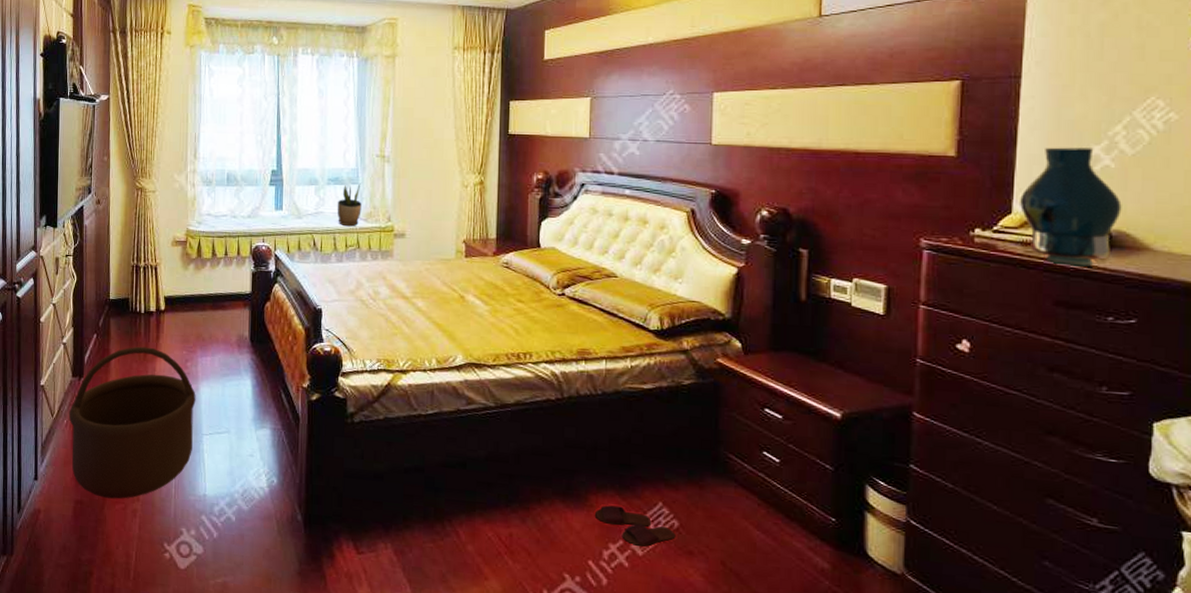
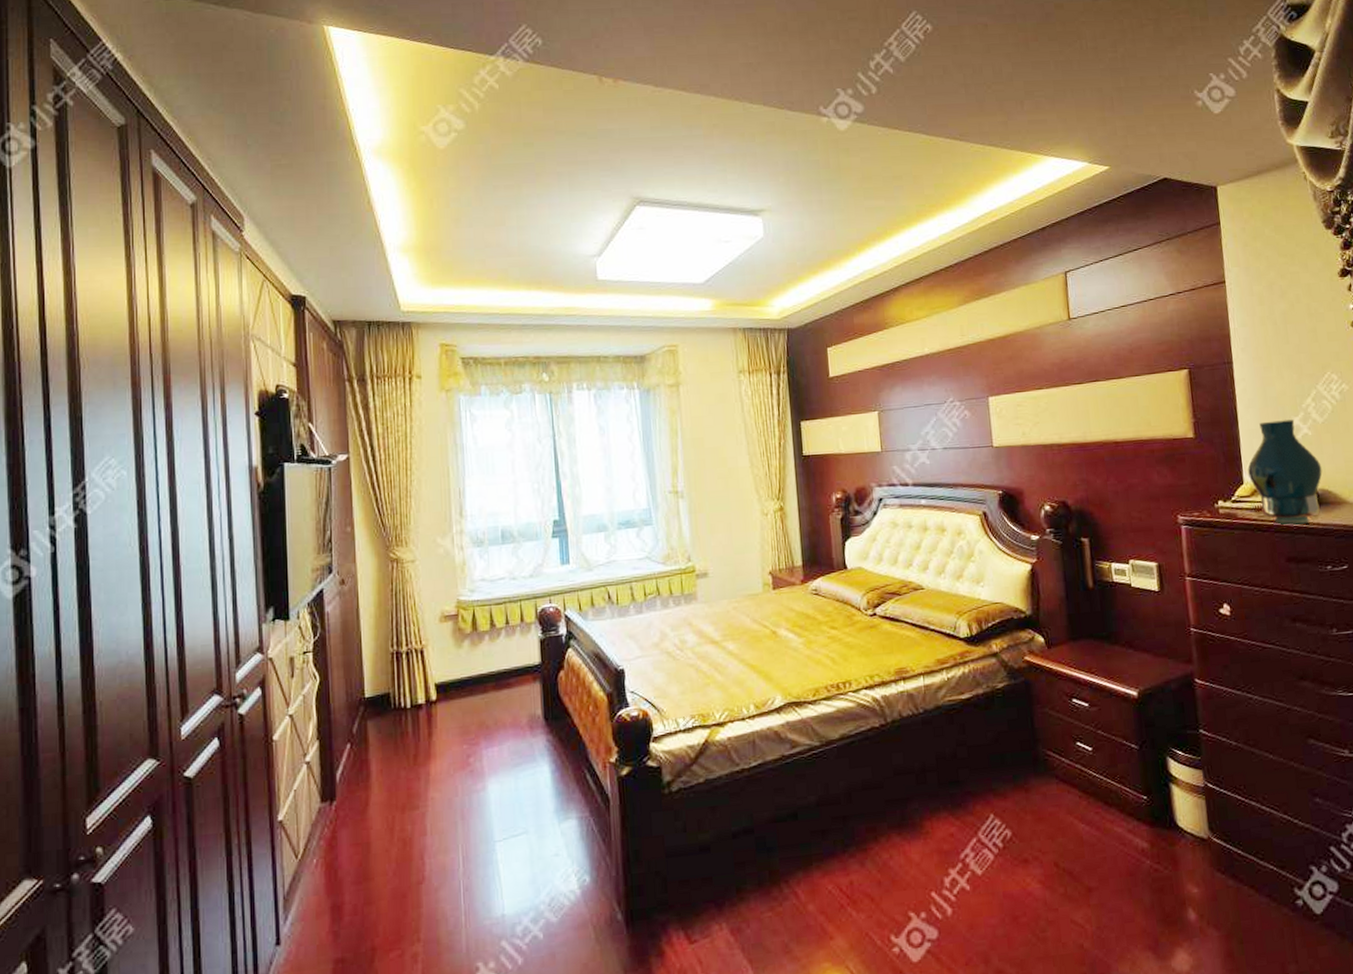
basket: present [69,346,196,499] -> none [320,747,484,948]
potted plant: present [337,183,362,227] -> none [630,524,659,573]
slippers: present [595,505,676,547] -> none [932,827,1010,866]

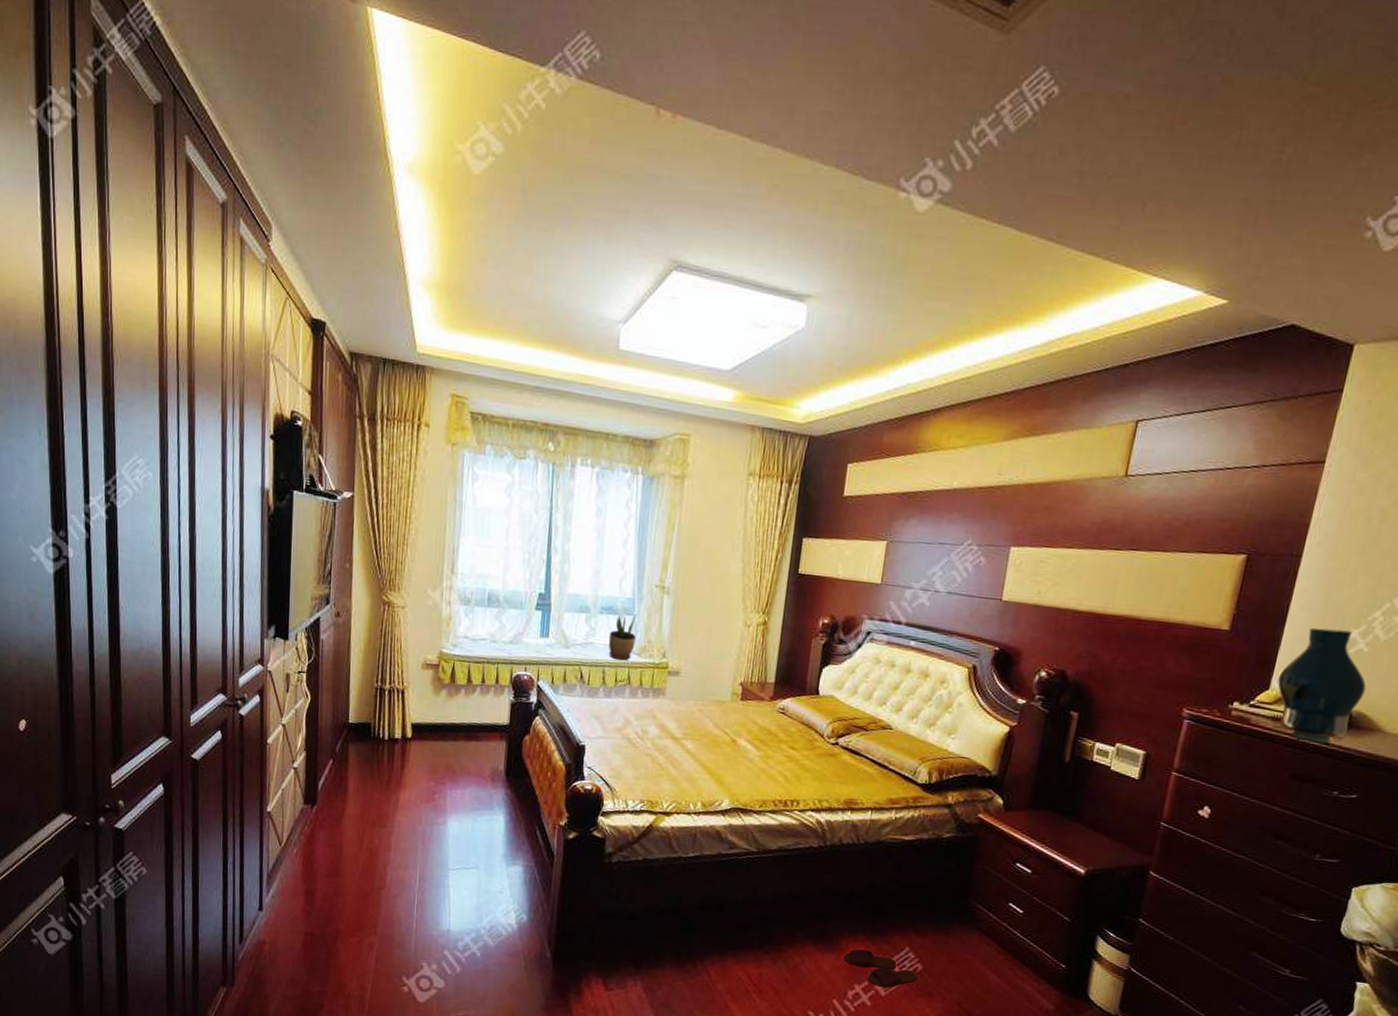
potted plant: none [630,524,659,573] -> present [608,615,637,661]
slippers: none [932,827,1010,866] -> present [844,948,918,988]

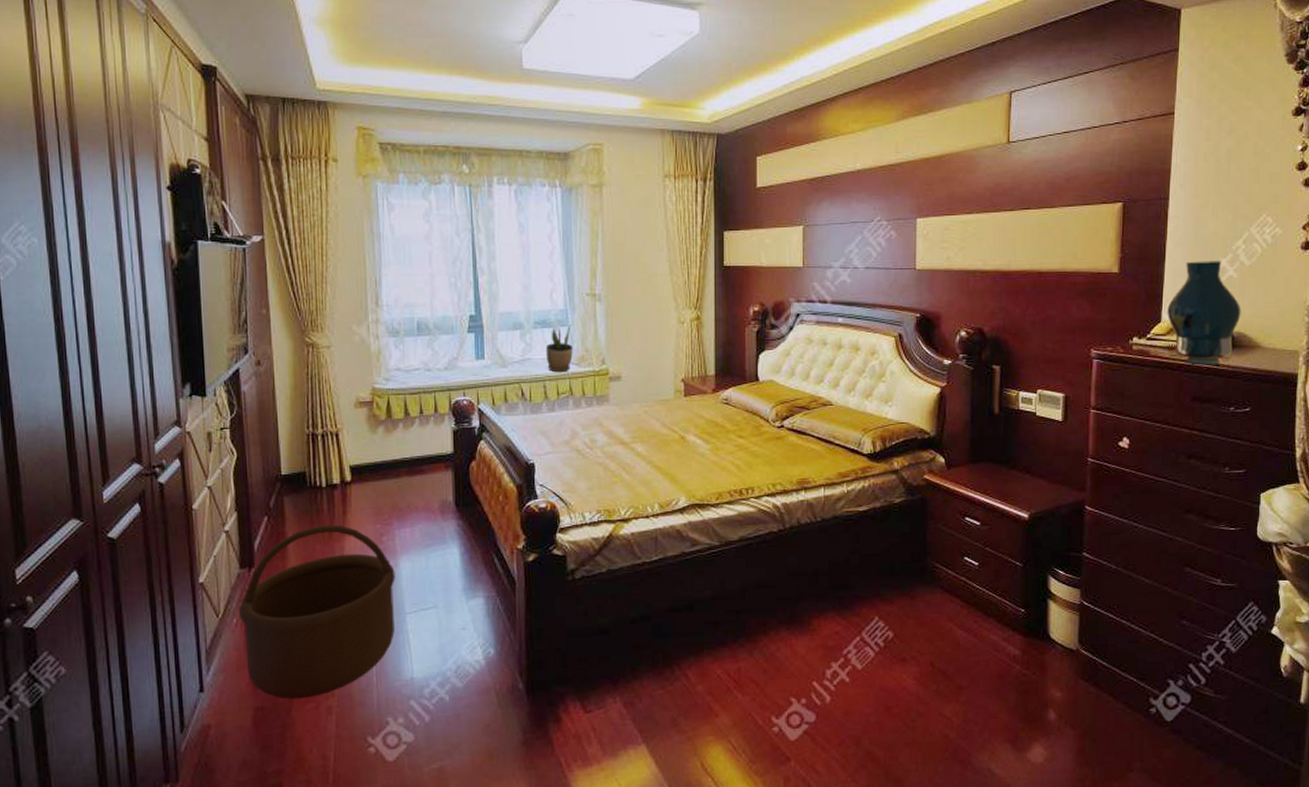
basket: none [300,775,443,932] -> present [239,524,396,699]
slippers: present [844,948,918,988] -> none [818,626,891,661]

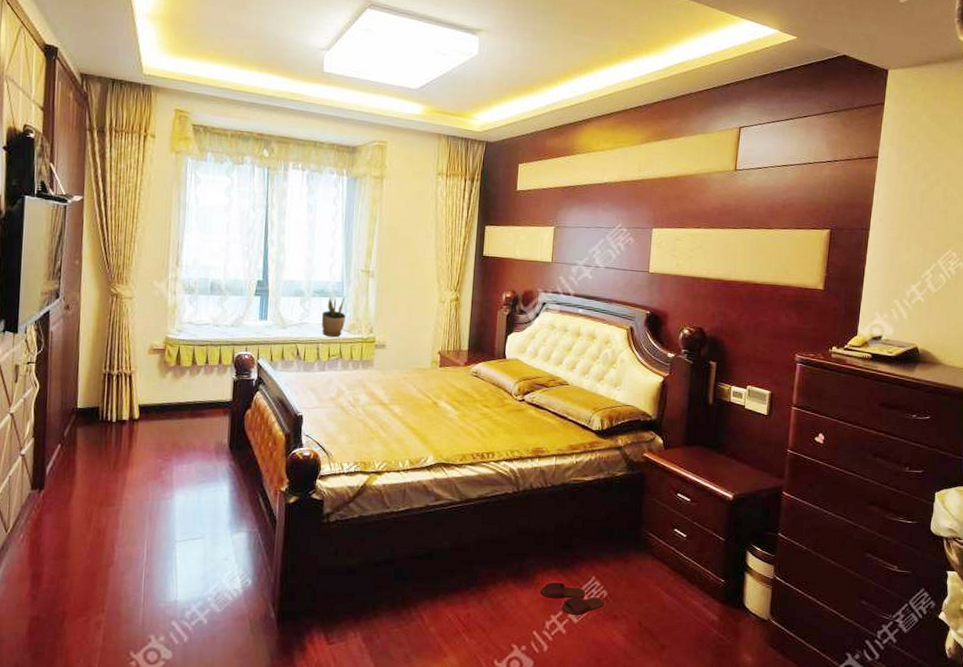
basket: present [239,524,396,699] -> none [26,456,170,612]
slippers: none [818,626,891,661] -> present [541,582,605,615]
vase: present [1167,261,1241,366] -> none [863,285,927,377]

